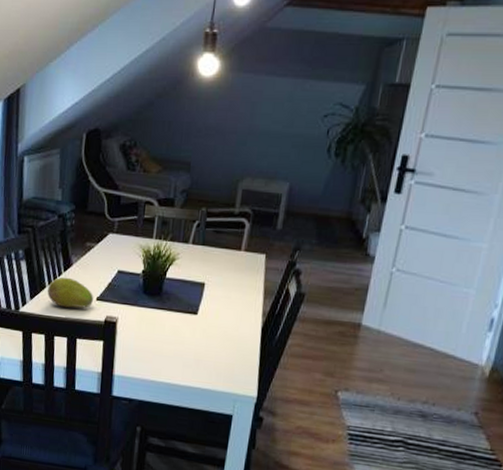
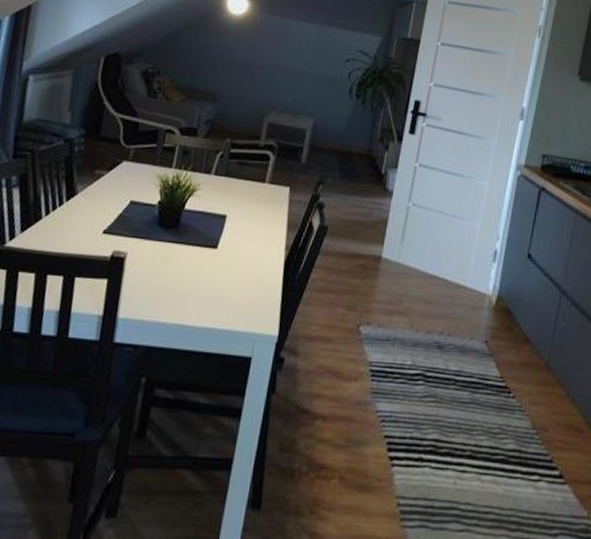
fruit: present [48,277,94,308] -> none [43,207,100,242]

